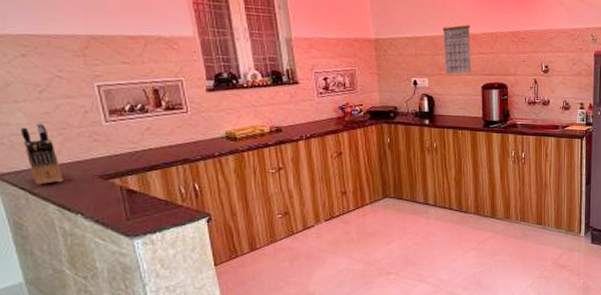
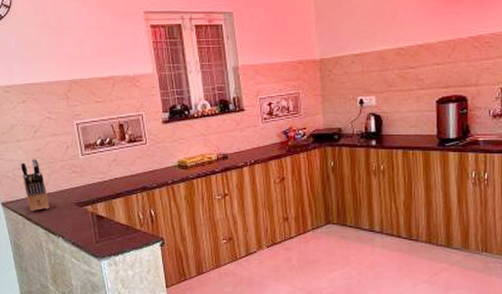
calendar: present [442,19,472,75] -> none [392,29,425,91]

